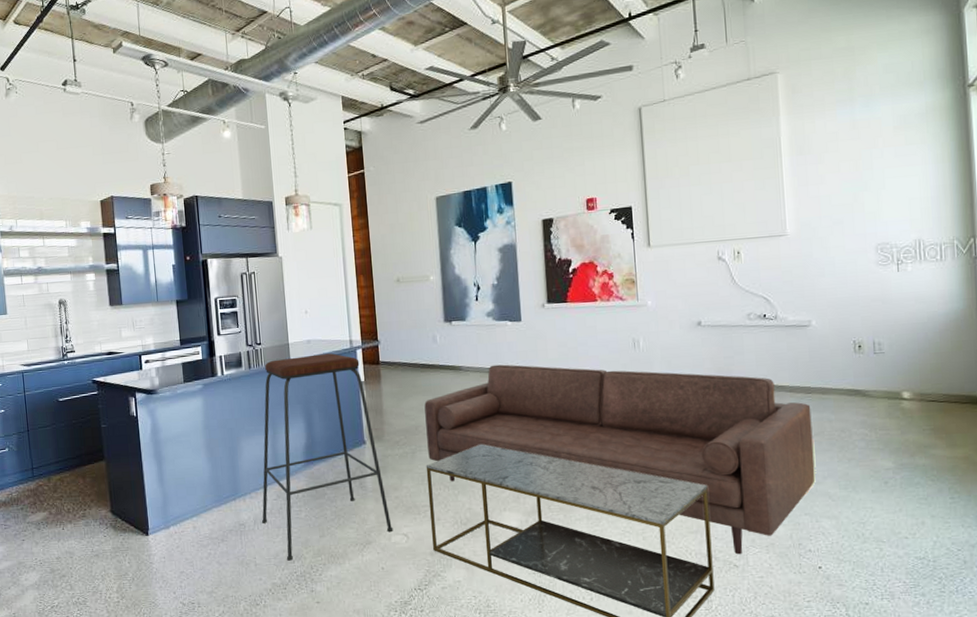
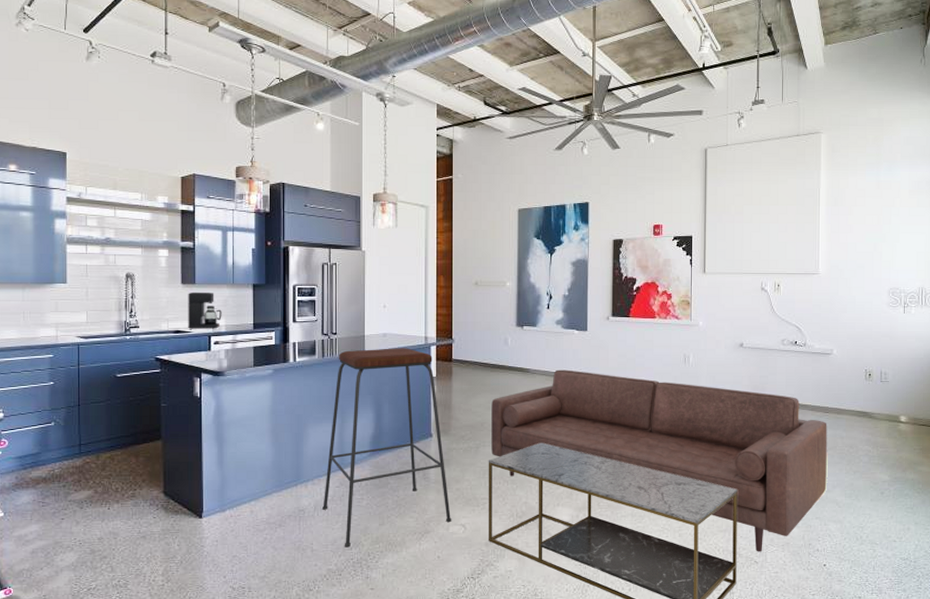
coffee maker: none [116,311,150,350] -> present [188,291,222,329]

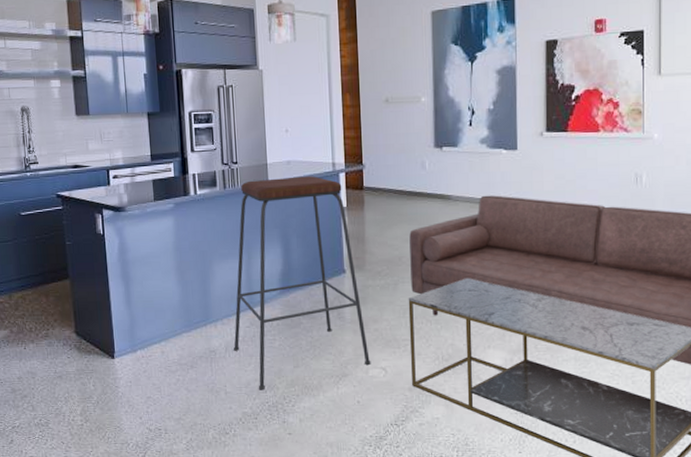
coffee maker: present [188,291,222,329] -> none [83,123,119,163]

